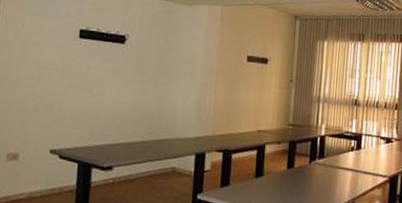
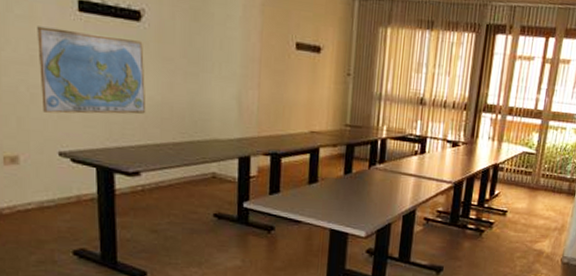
world map: none [42,50,125,118] -> present [37,26,146,114]

